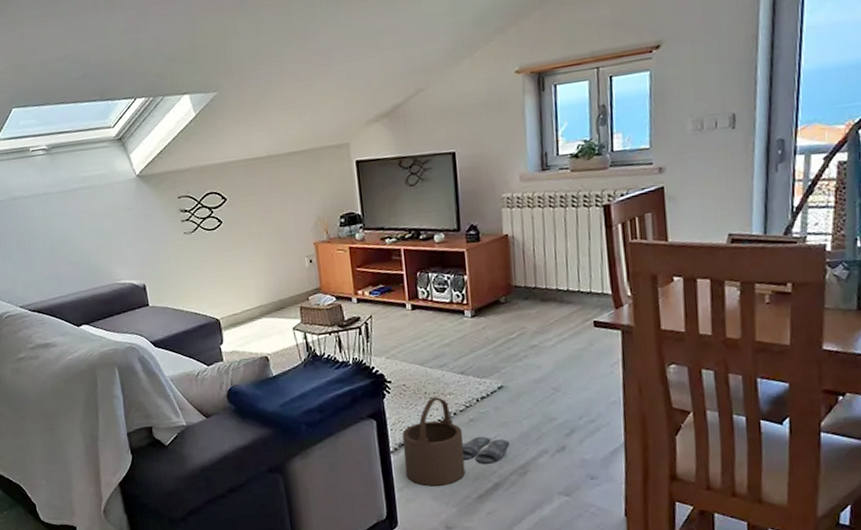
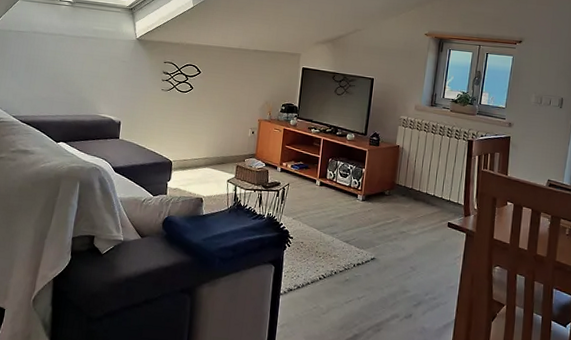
wooden bucket: present [402,397,466,487] -> none [288,256,339,329]
slippers: present [461,436,509,464] -> none [334,294,371,318]

